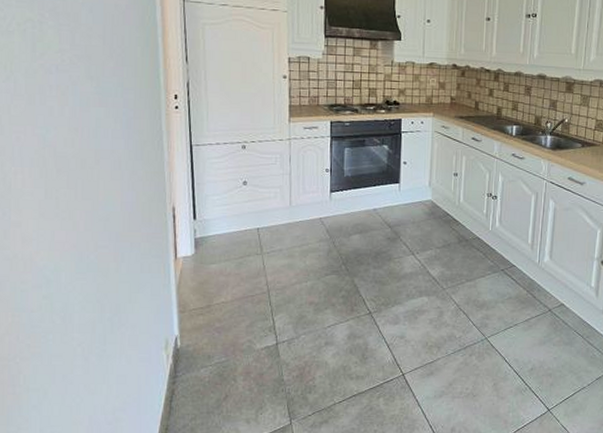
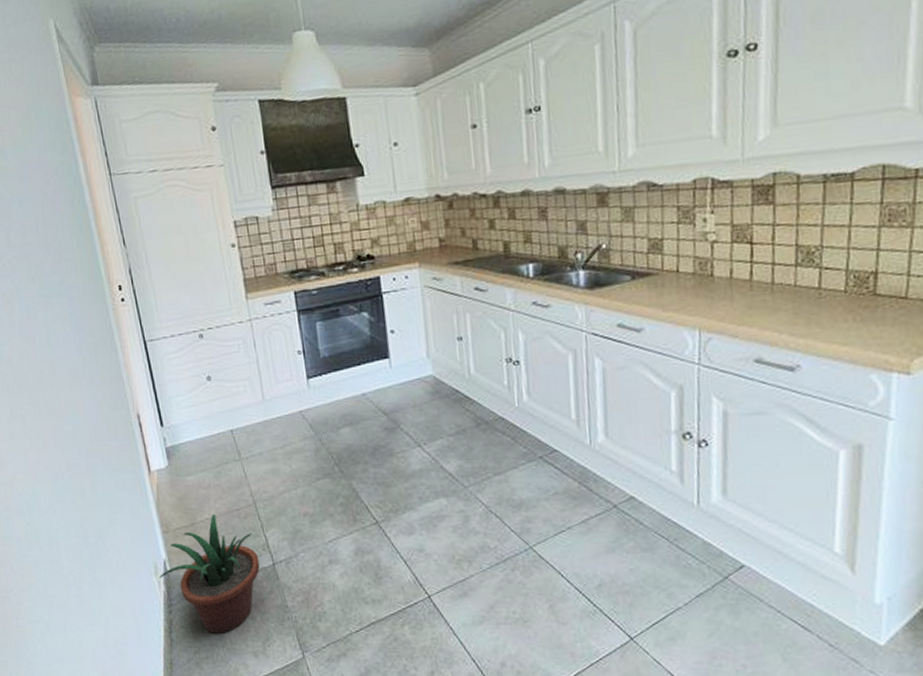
potted plant: none [169,297,265,403] -> present [159,513,260,634]

